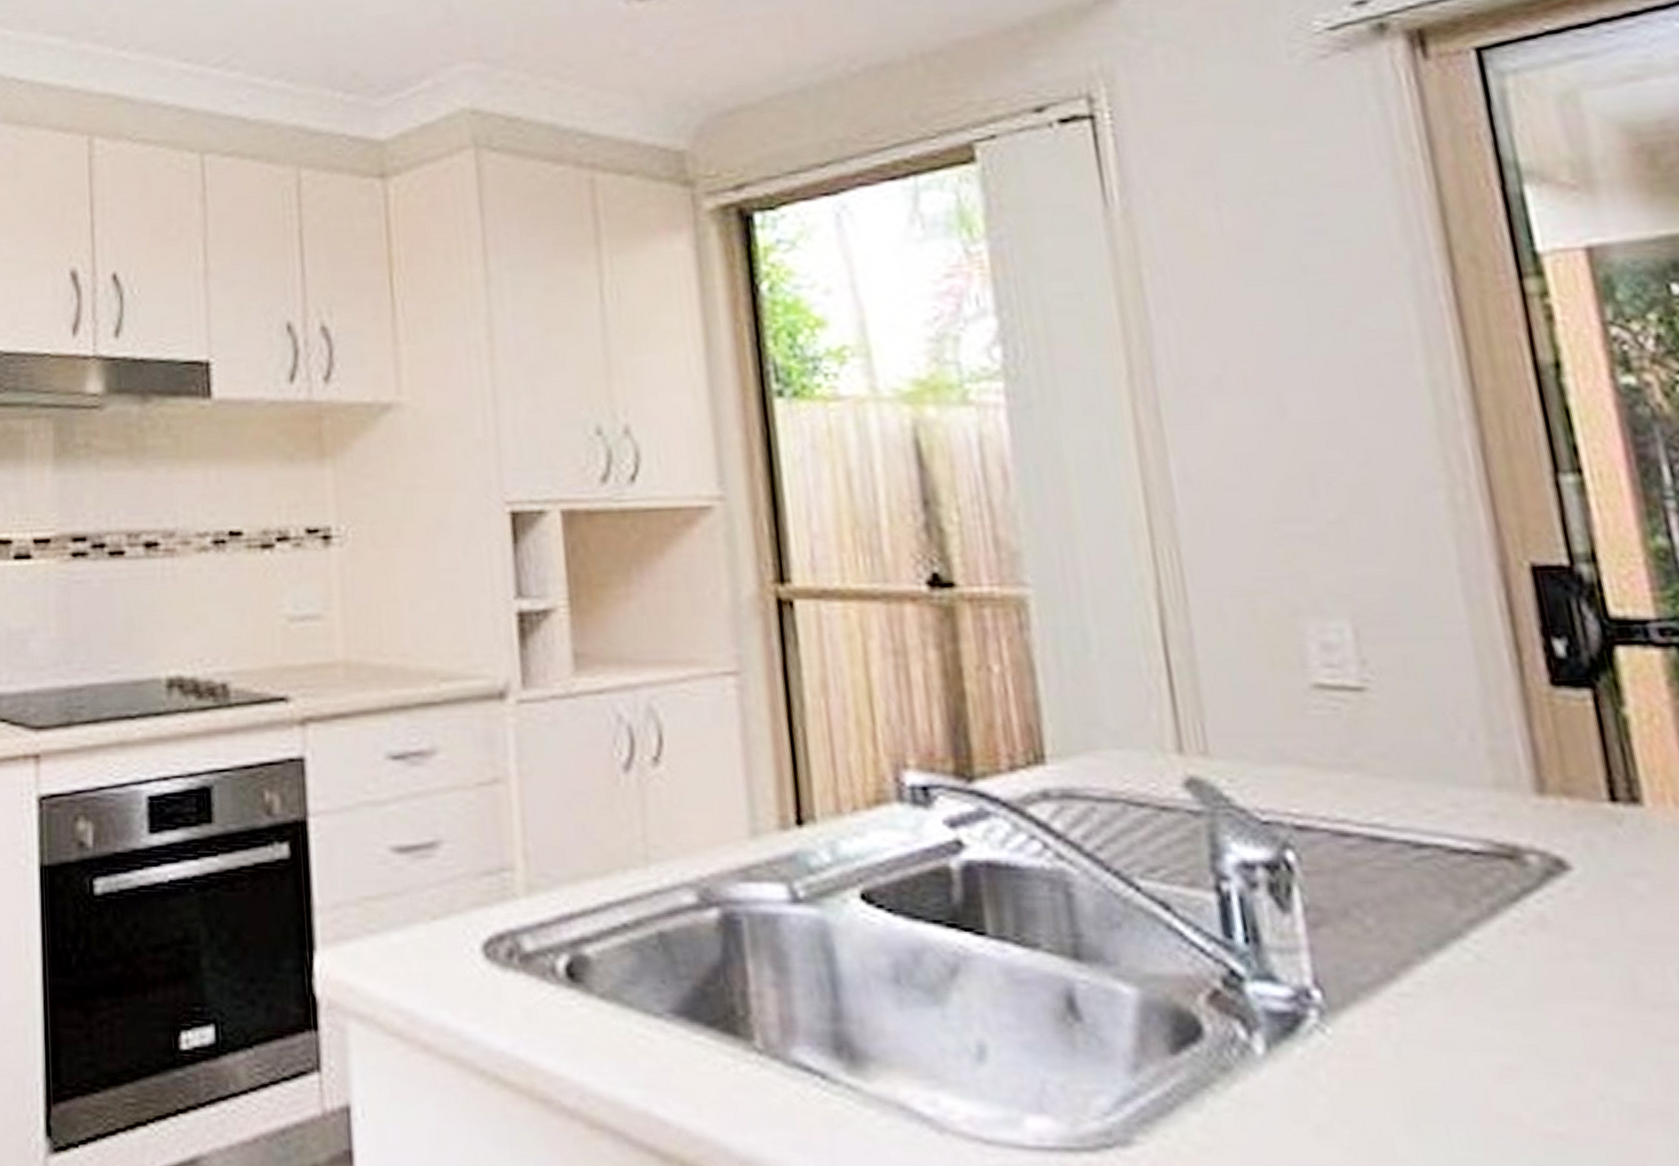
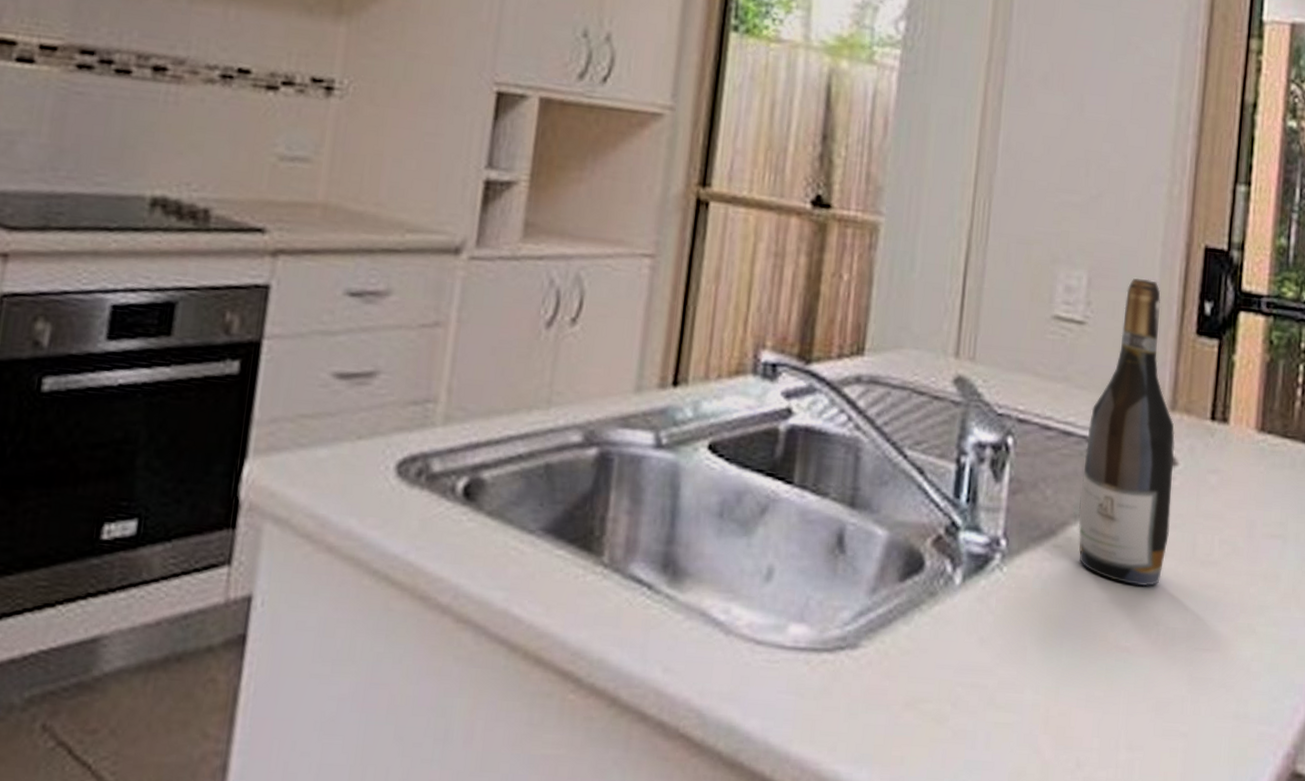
wine bottle: none [1407,619,1590,1045] -> present [1078,277,1175,587]

